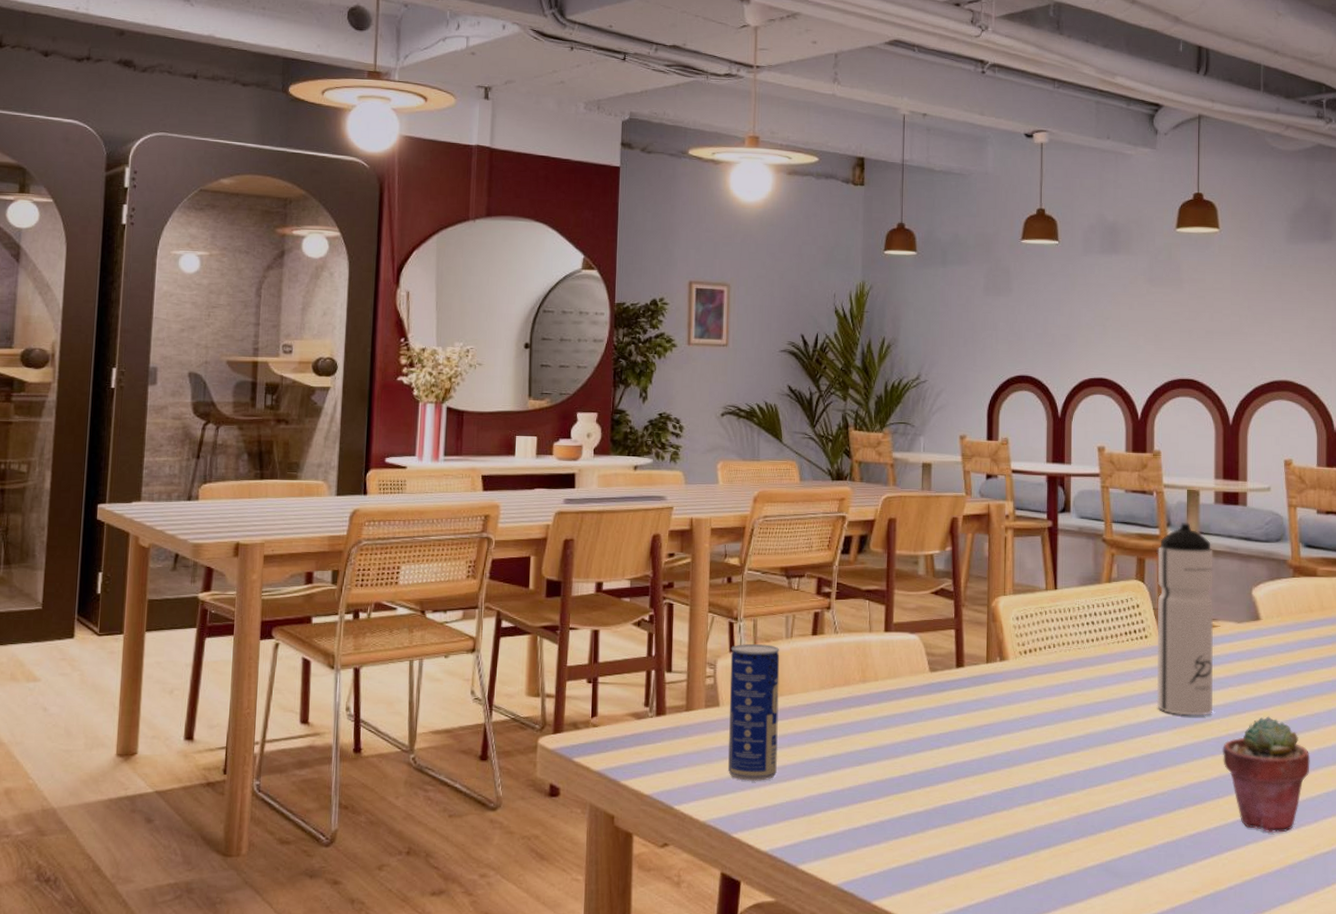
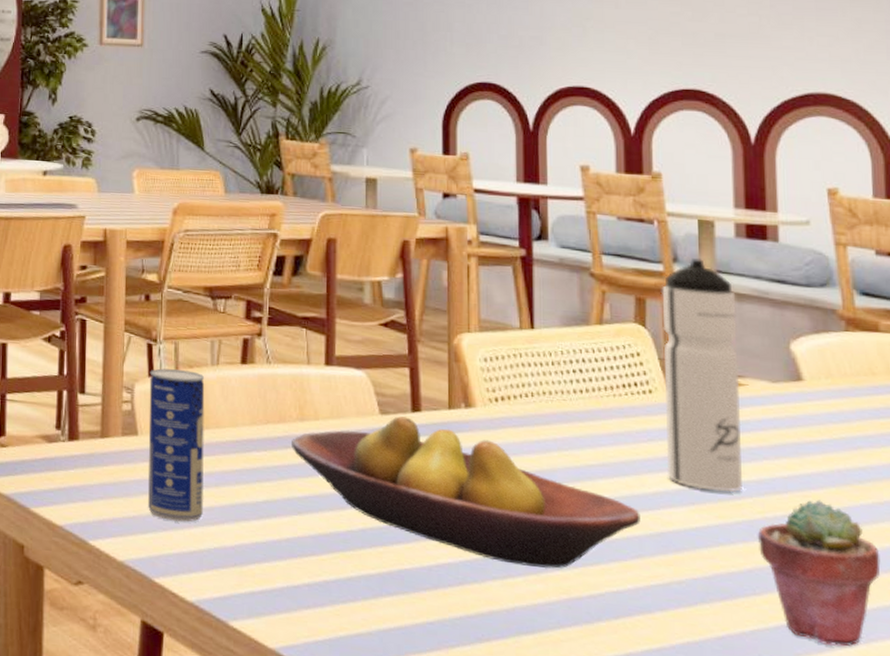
fruit bowl: none [855,672,1135,792] -> present [292,416,641,569]

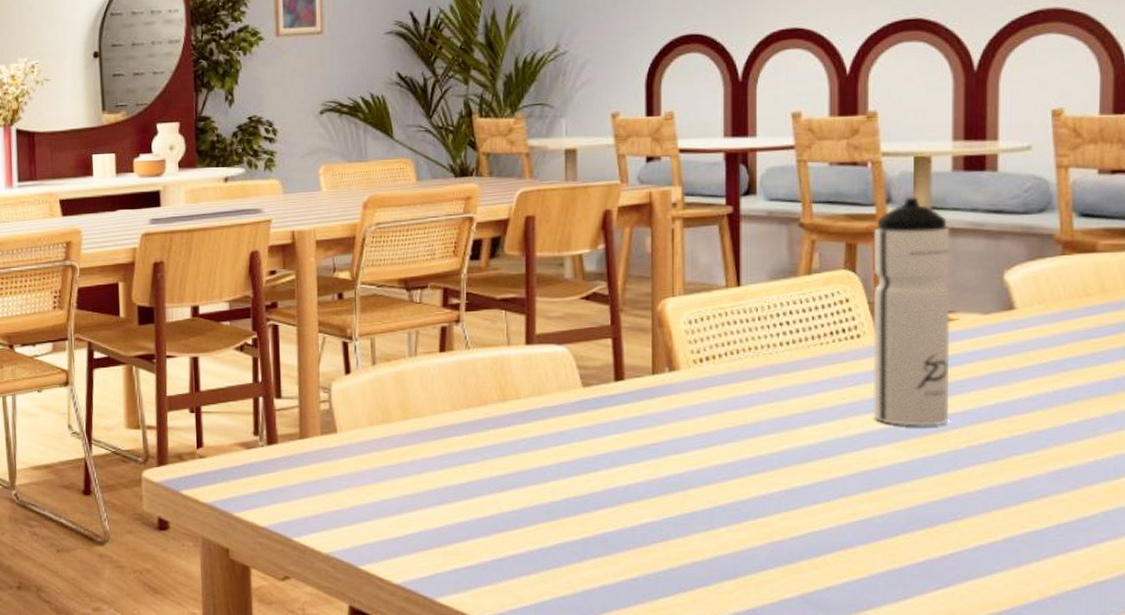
beverage can: present [148,368,205,522] -> none [346,364,406,511]
fruit bowl: present [292,416,641,569] -> none [493,387,845,516]
potted succulent: present [757,500,881,647] -> none [961,424,1083,560]

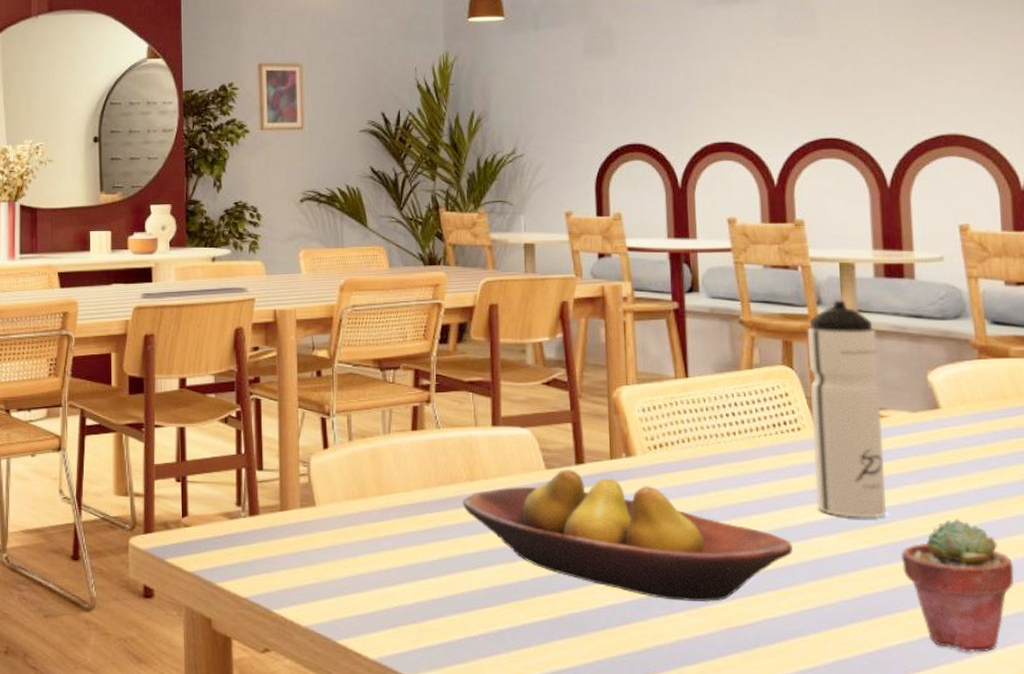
fruit bowl: none [493,387,845,516] -> present [463,470,793,602]
potted succulent: none [961,424,1083,560] -> present [900,519,1014,654]

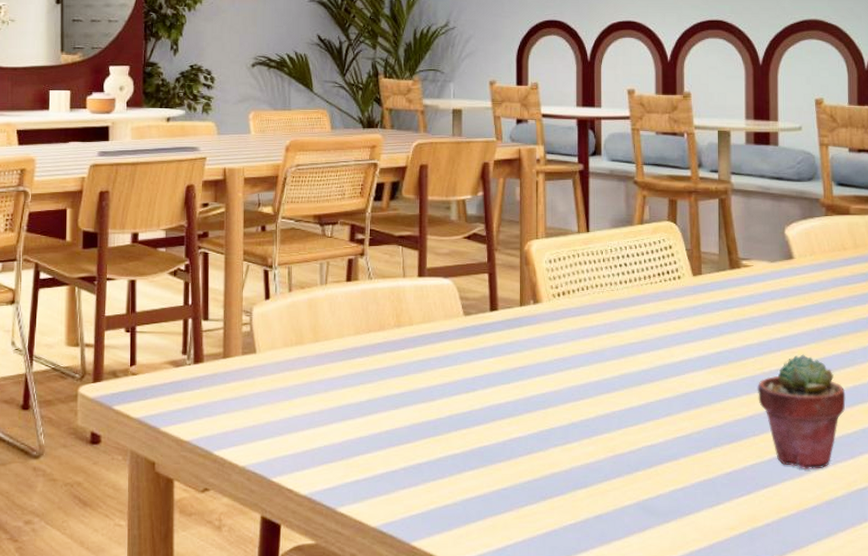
fruit bowl: present [463,470,793,602] -> none [390,316,670,432]
water bottle: present [807,300,886,518] -> none [689,164,747,355]

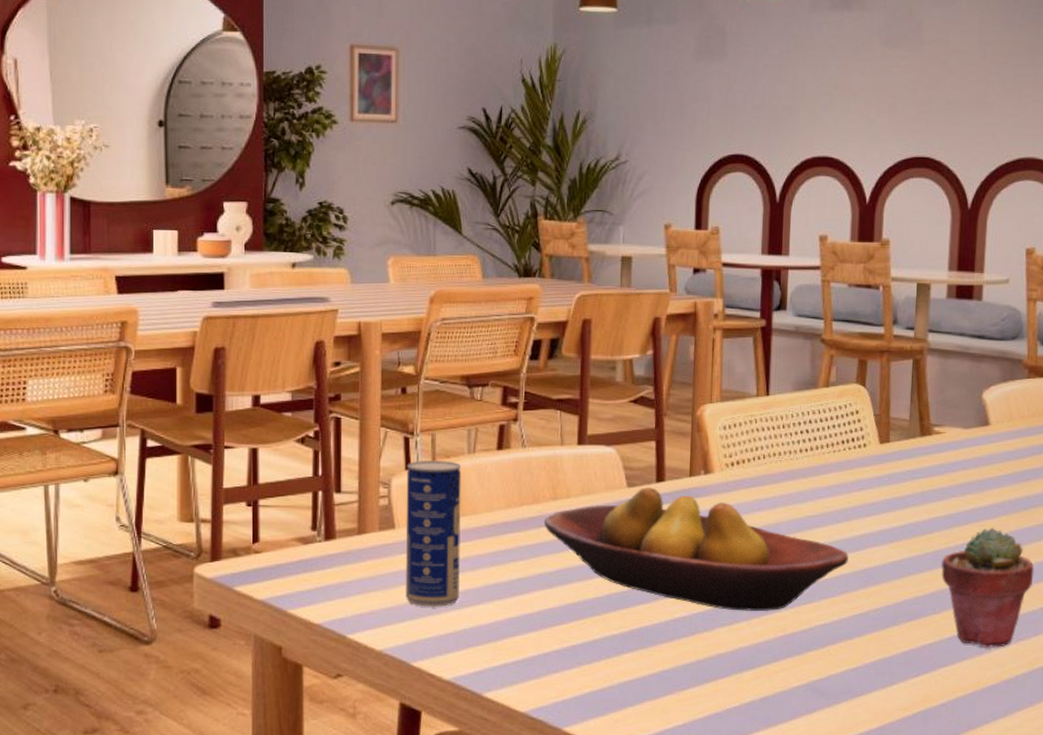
beverage can: none [266,291,315,426] -> present [406,461,462,607]
fruit bowl: none [390,316,670,432] -> present [544,487,849,611]

